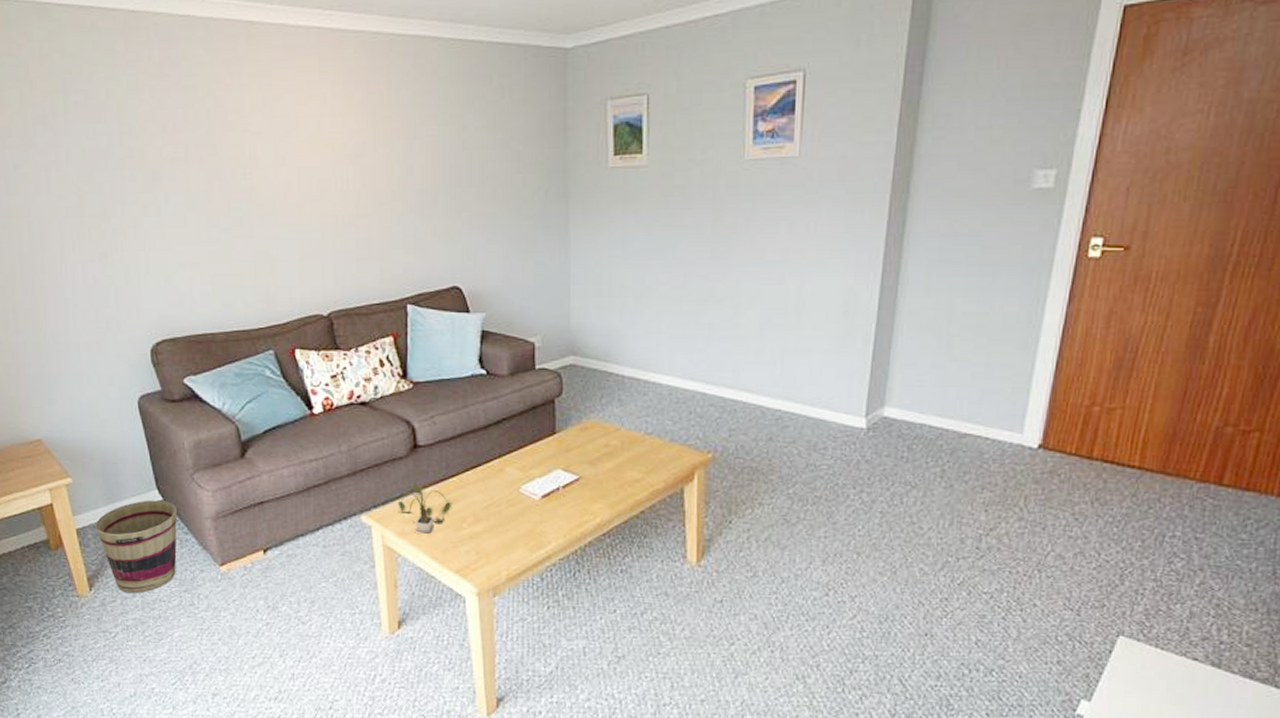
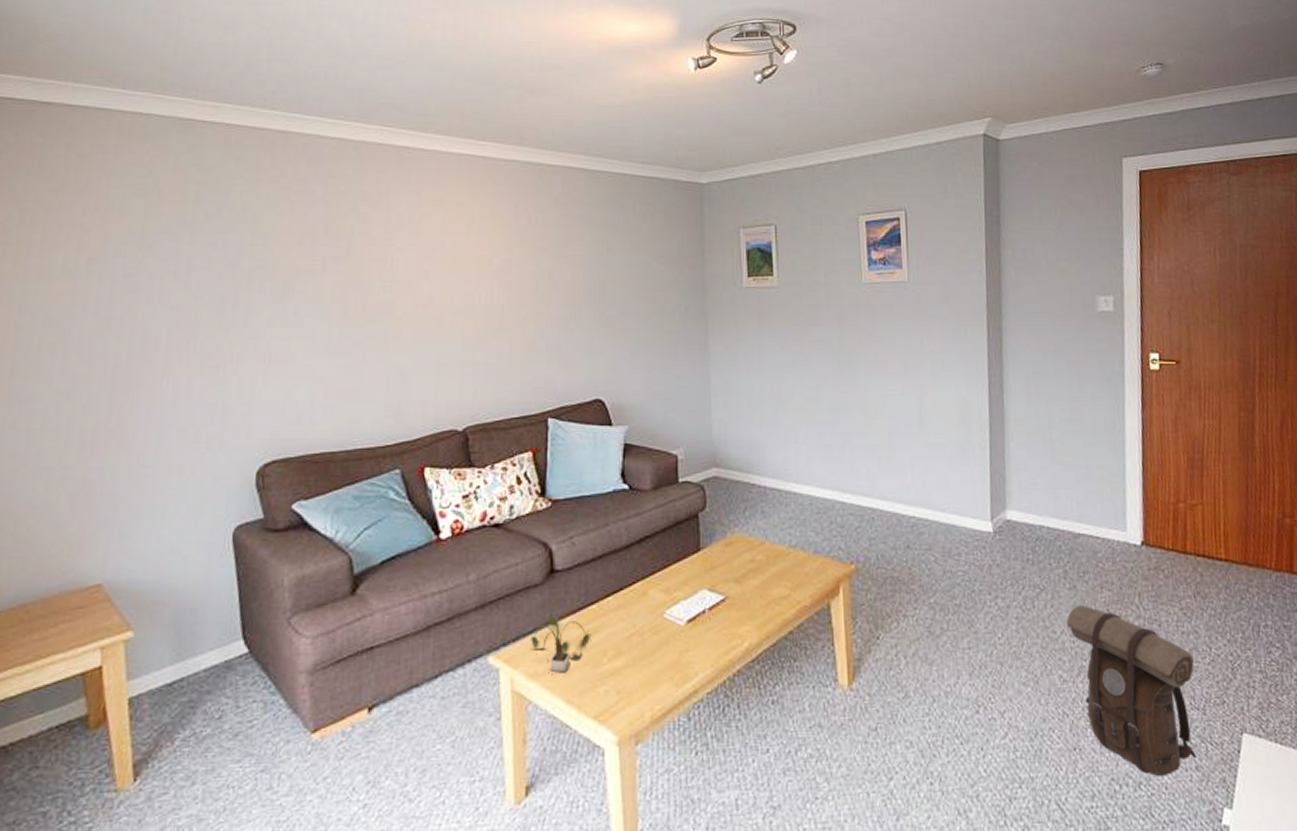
basket: present [95,500,178,594] -> none [154,653,266,781]
backpack: none [936,503,1077,666] -> present [1066,604,1197,776]

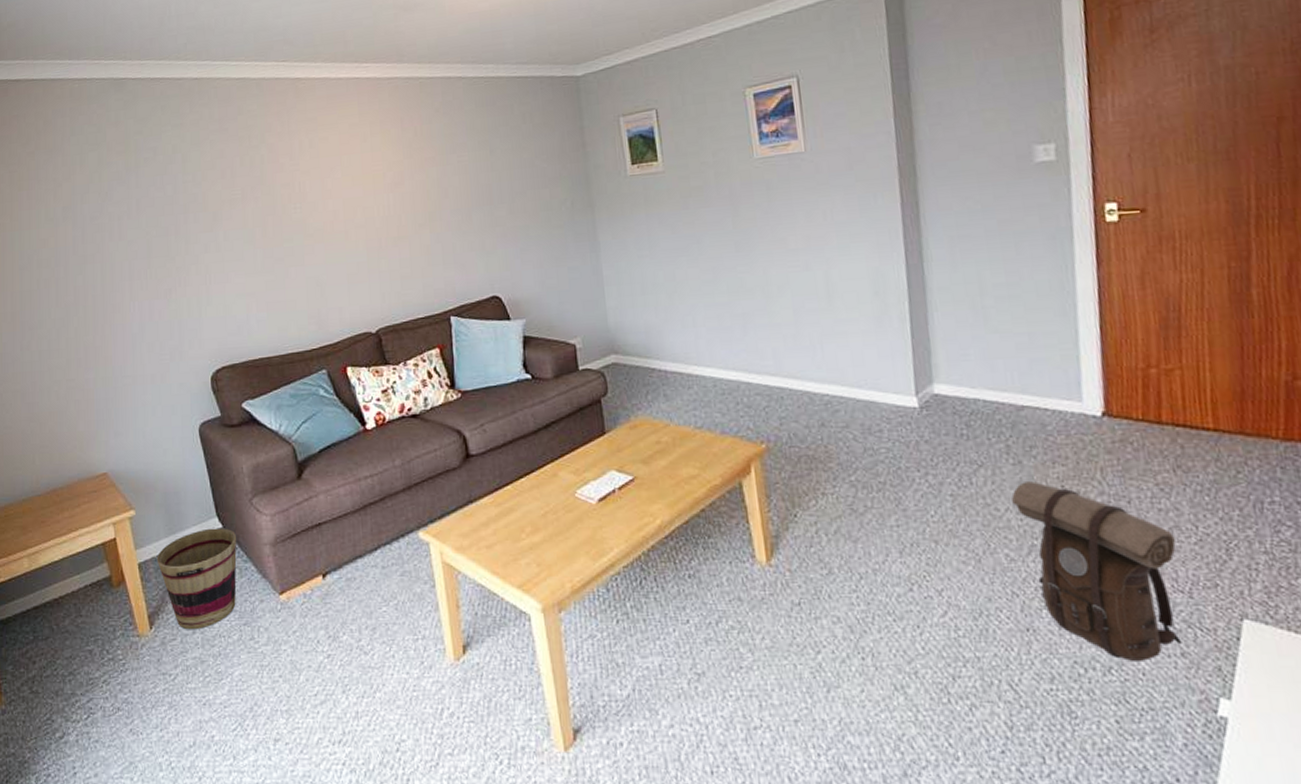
basket: none [154,653,266,781] -> present [156,528,237,630]
plant: present [530,615,592,675] -> none [453,495,510,549]

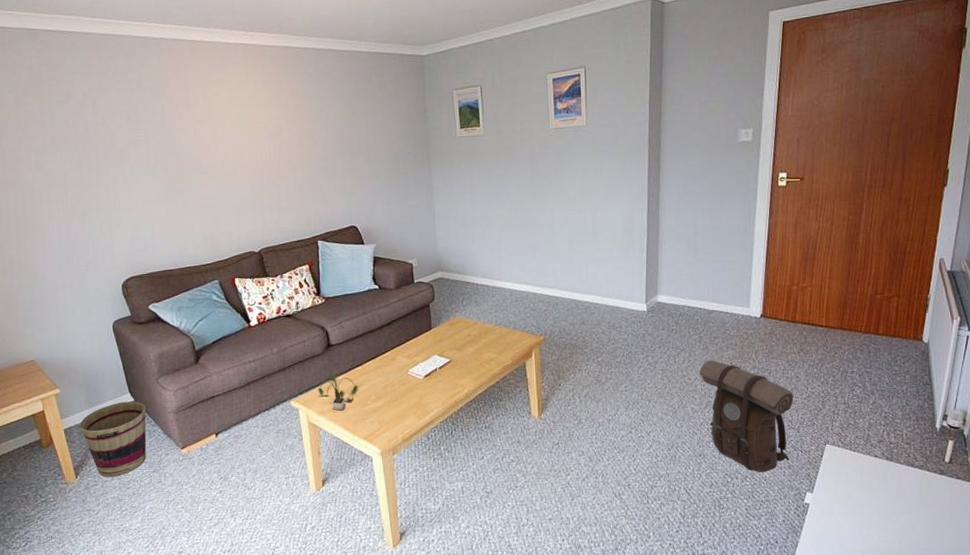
plant: none [453,495,510,549] -> present [317,374,359,412]

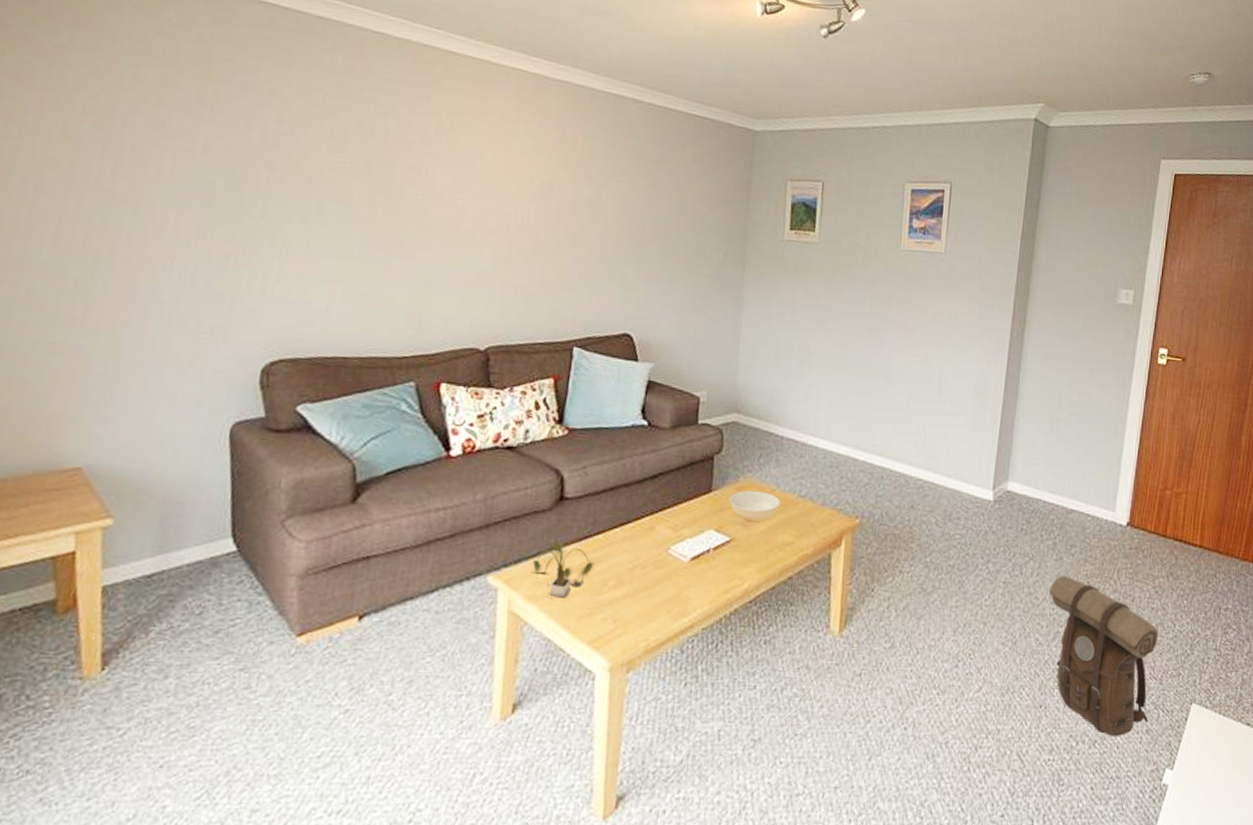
basket: present [79,401,147,477] -> none [131,550,255,674]
bowl: none [445,324,483,347] -> present [729,490,781,523]

